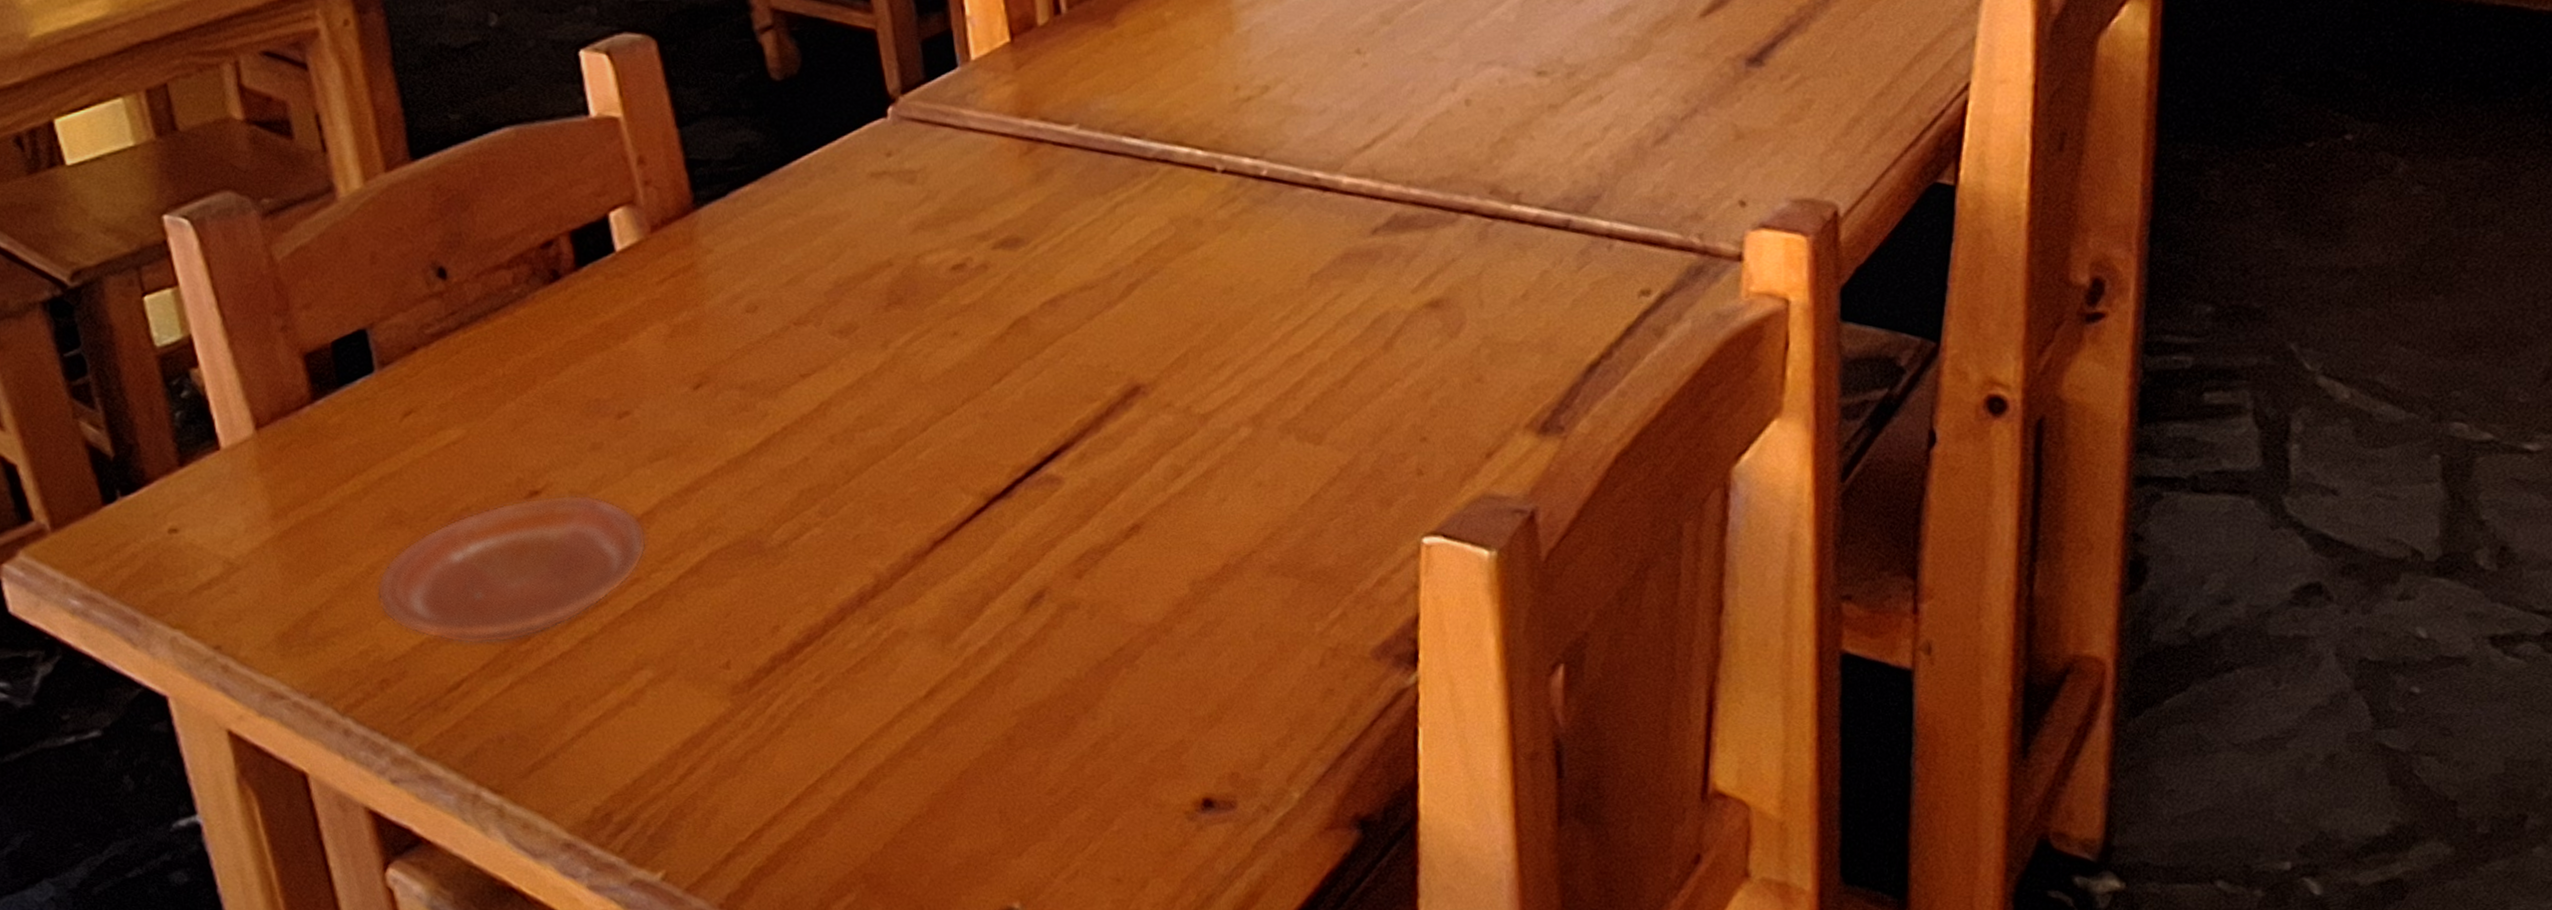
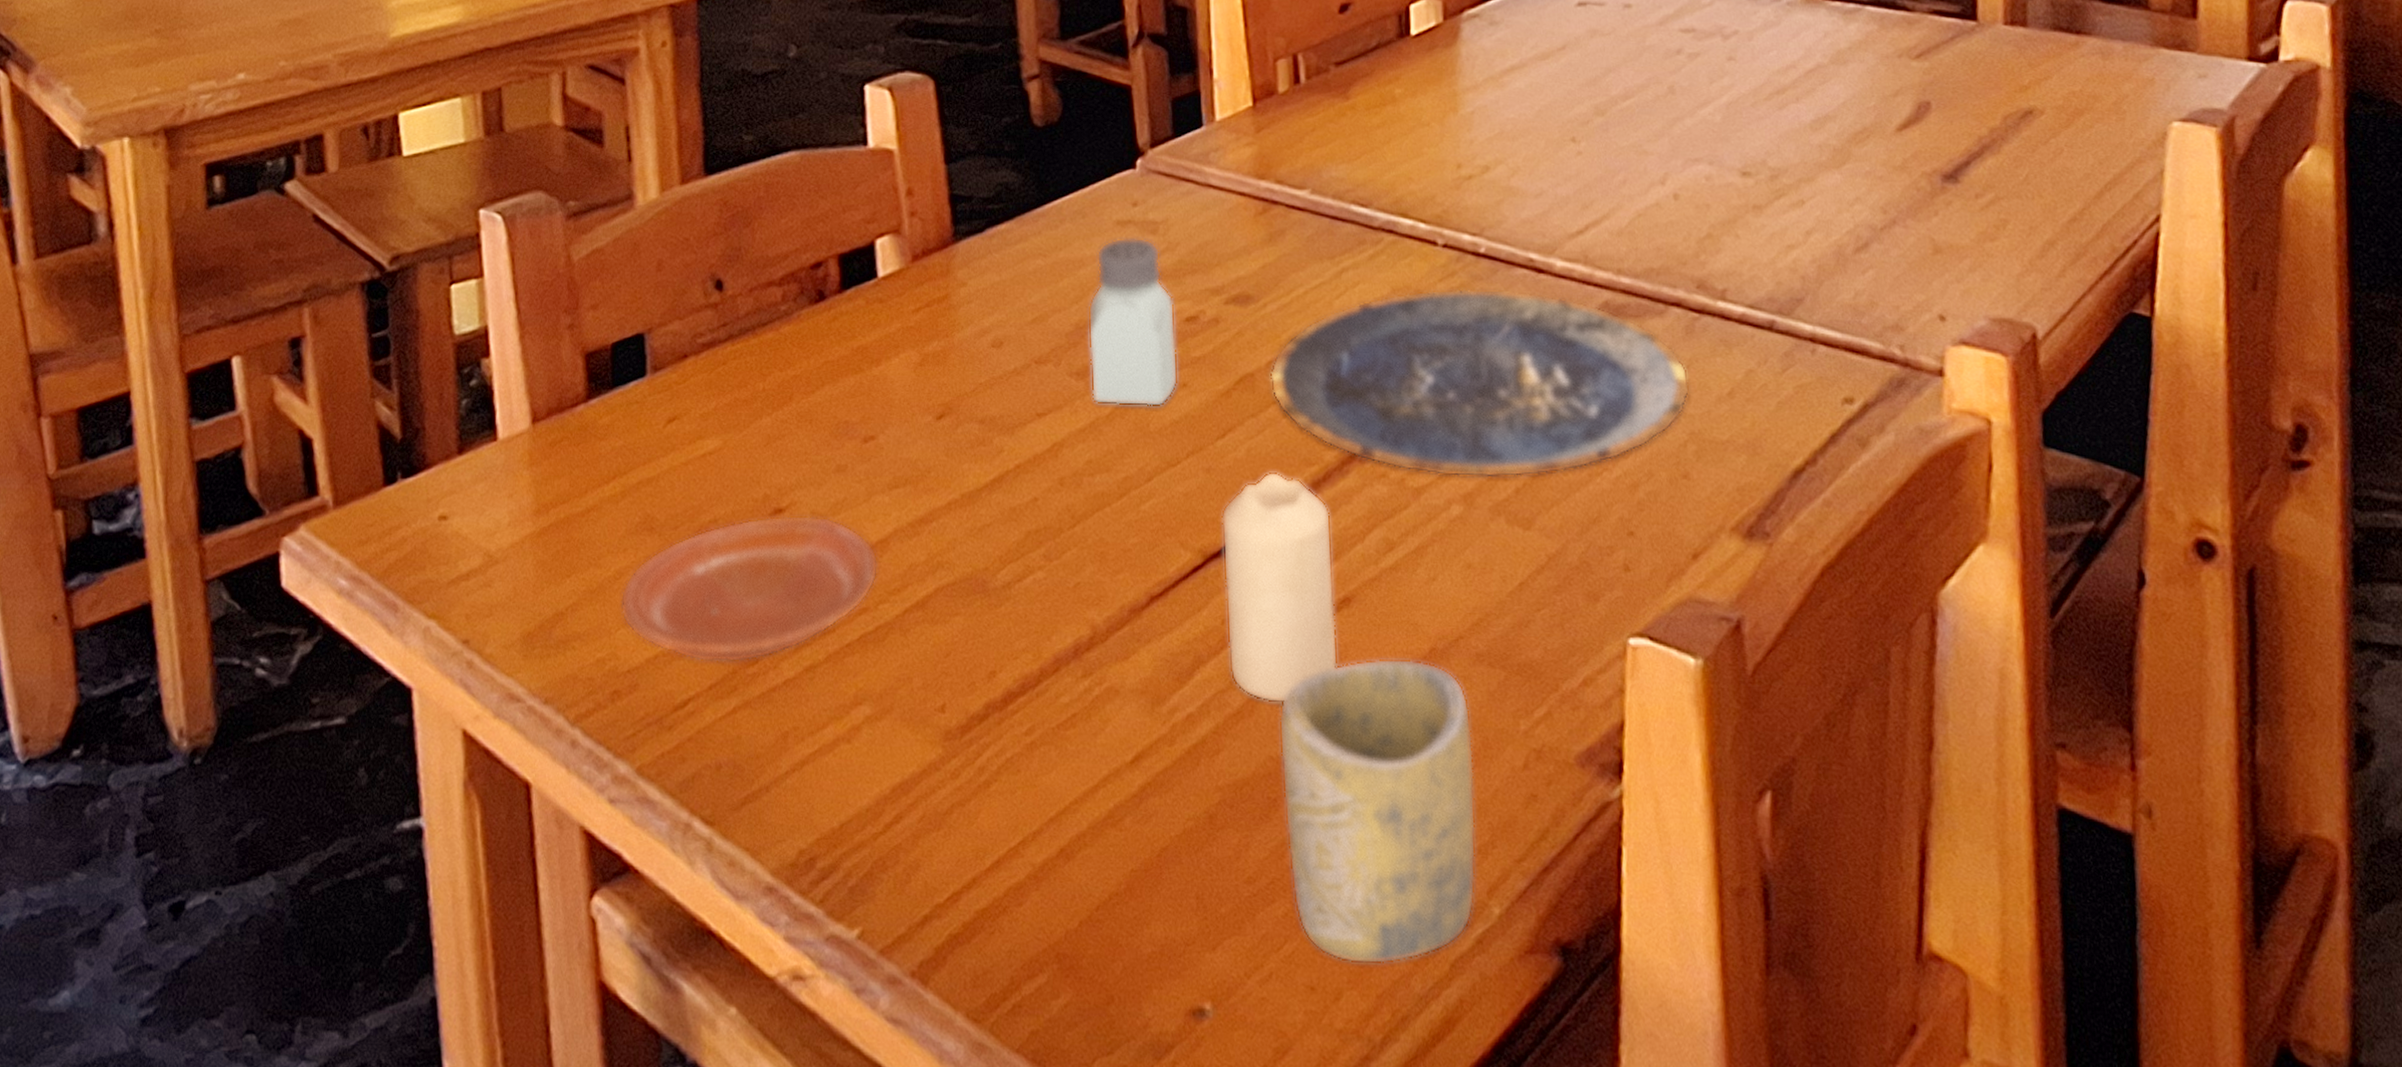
saltshaker: none [846,188,949,361] -> present [1088,237,1178,407]
candle: none [1002,410,1132,631] -> present [1221,471,1340,705]
plate: none [1044,210,1484,401] -> present [1269,288,1690,478]
cup: none [1072,576,1276,855] -> present [1279,658,1476,965]

